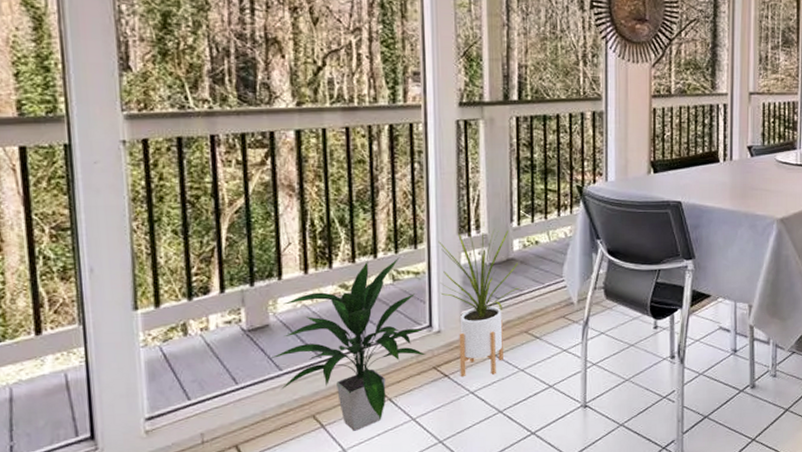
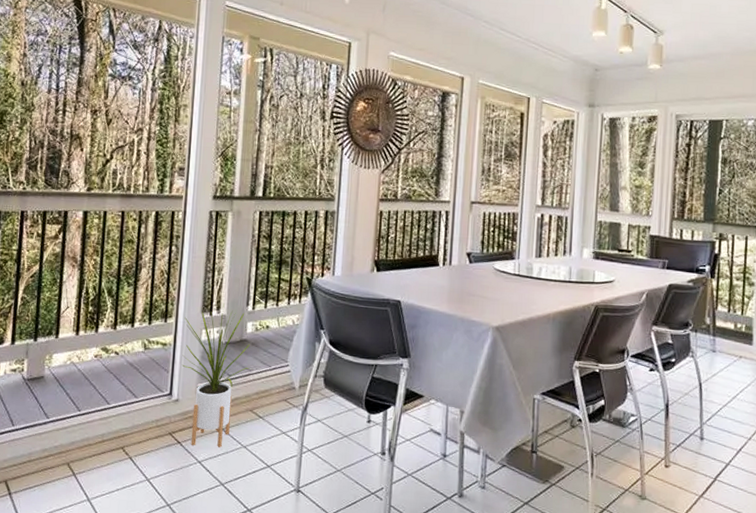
indoor plant: present [271,258,426,431] -> none [41,329,165,483]

